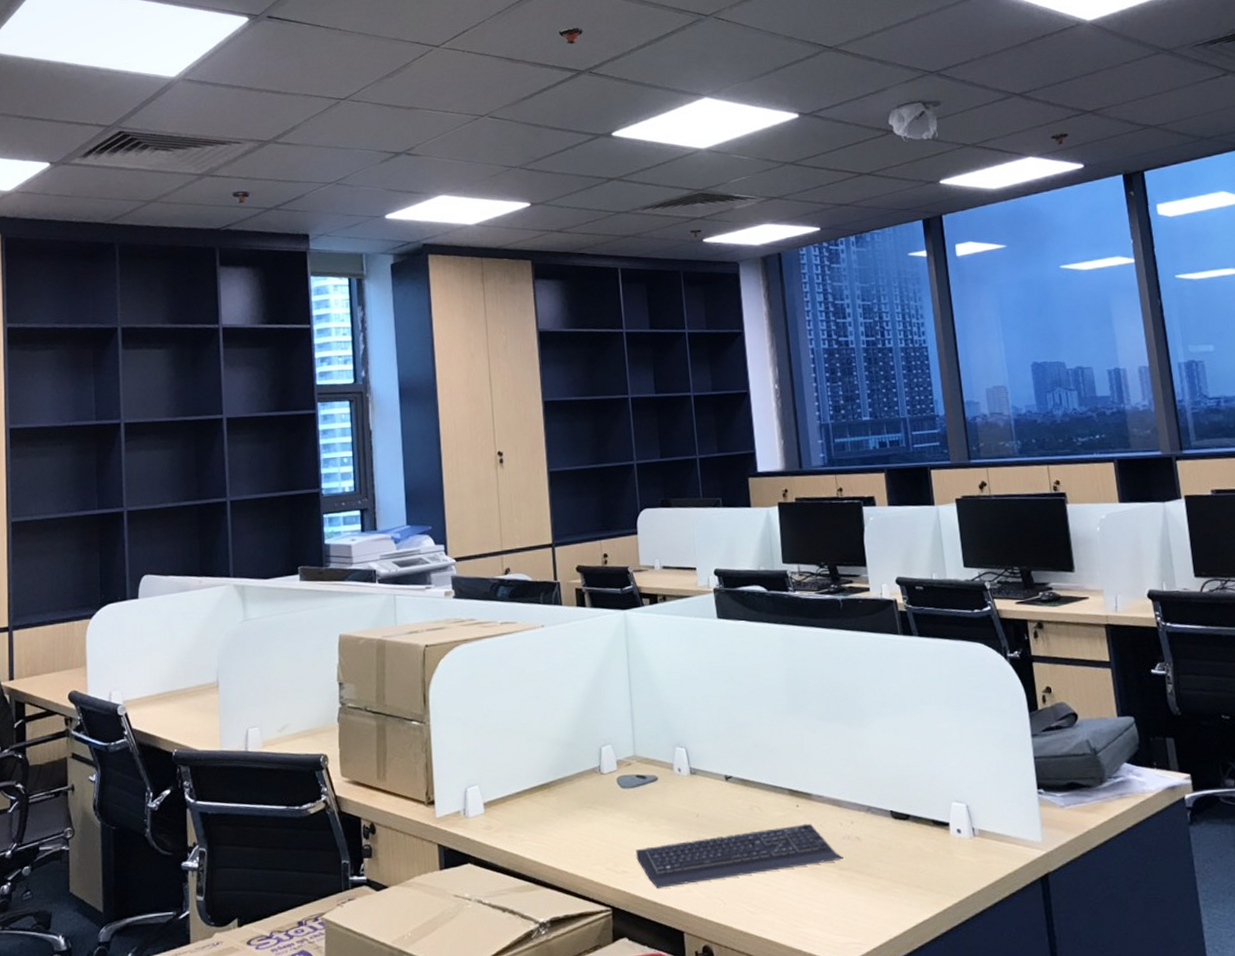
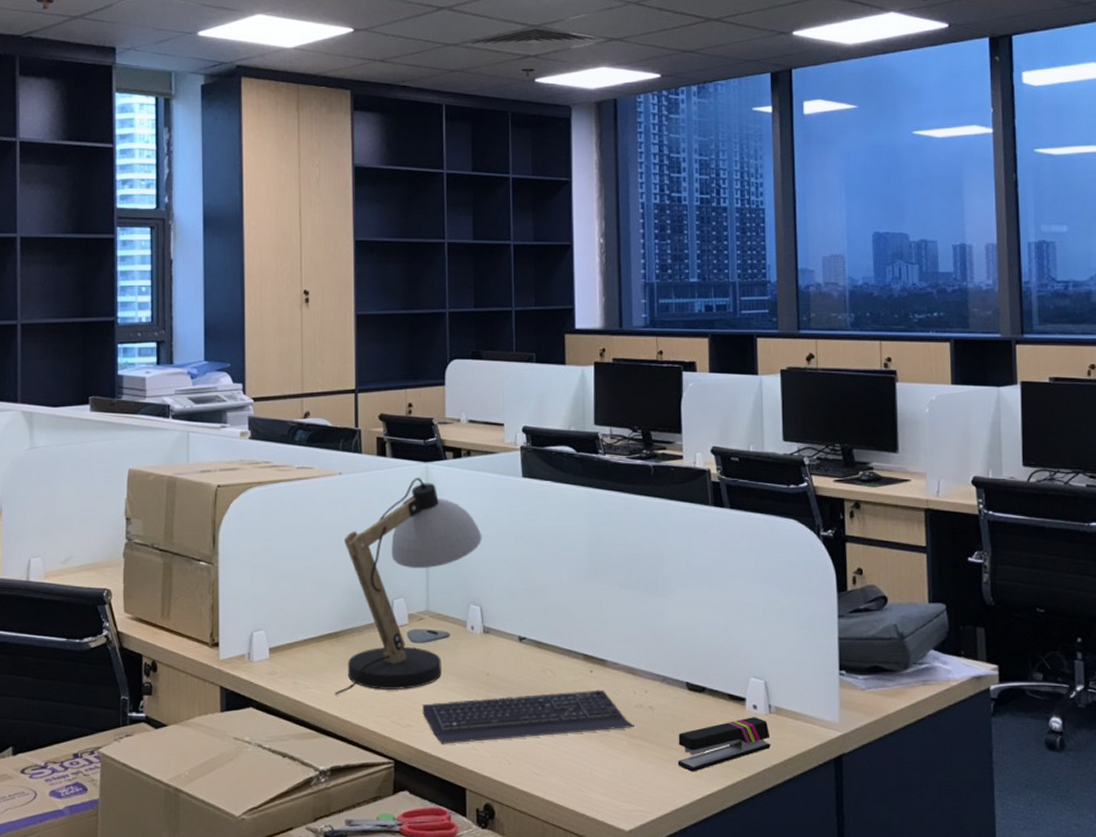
desk lamp: none [549,625,683,846] -> present [335,478,482,696]
stapler: none [886,841,978,901] -> present [677,717,771,772]

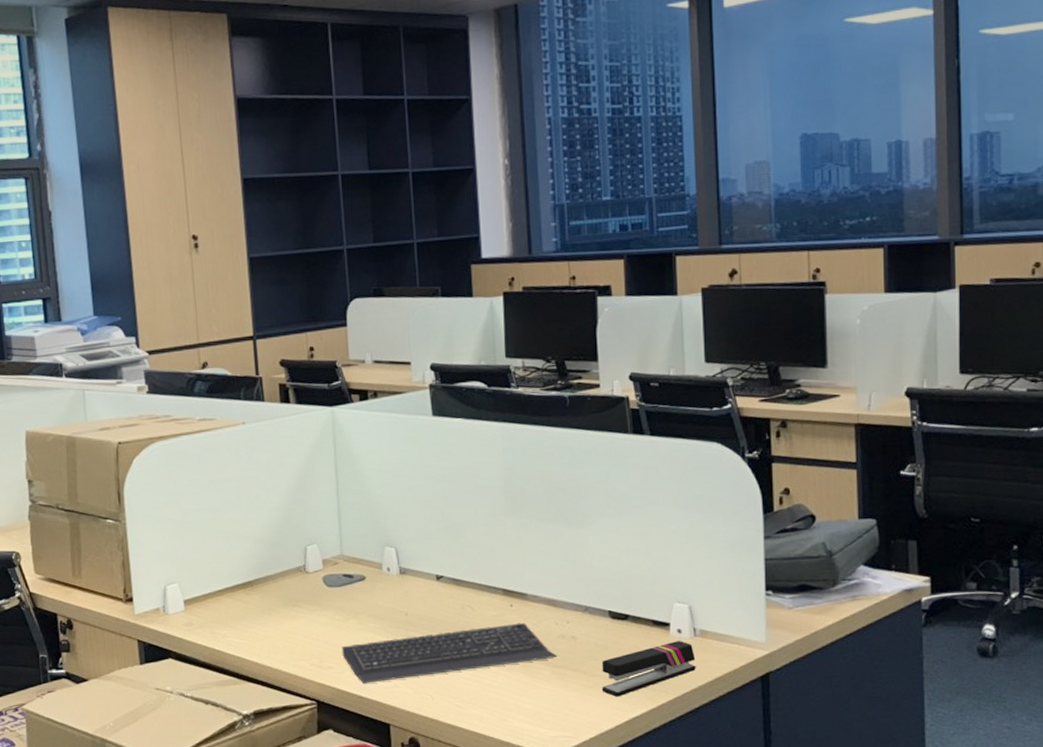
desk lamp: present [335,478,482,696] -> none [251,423,394,643]

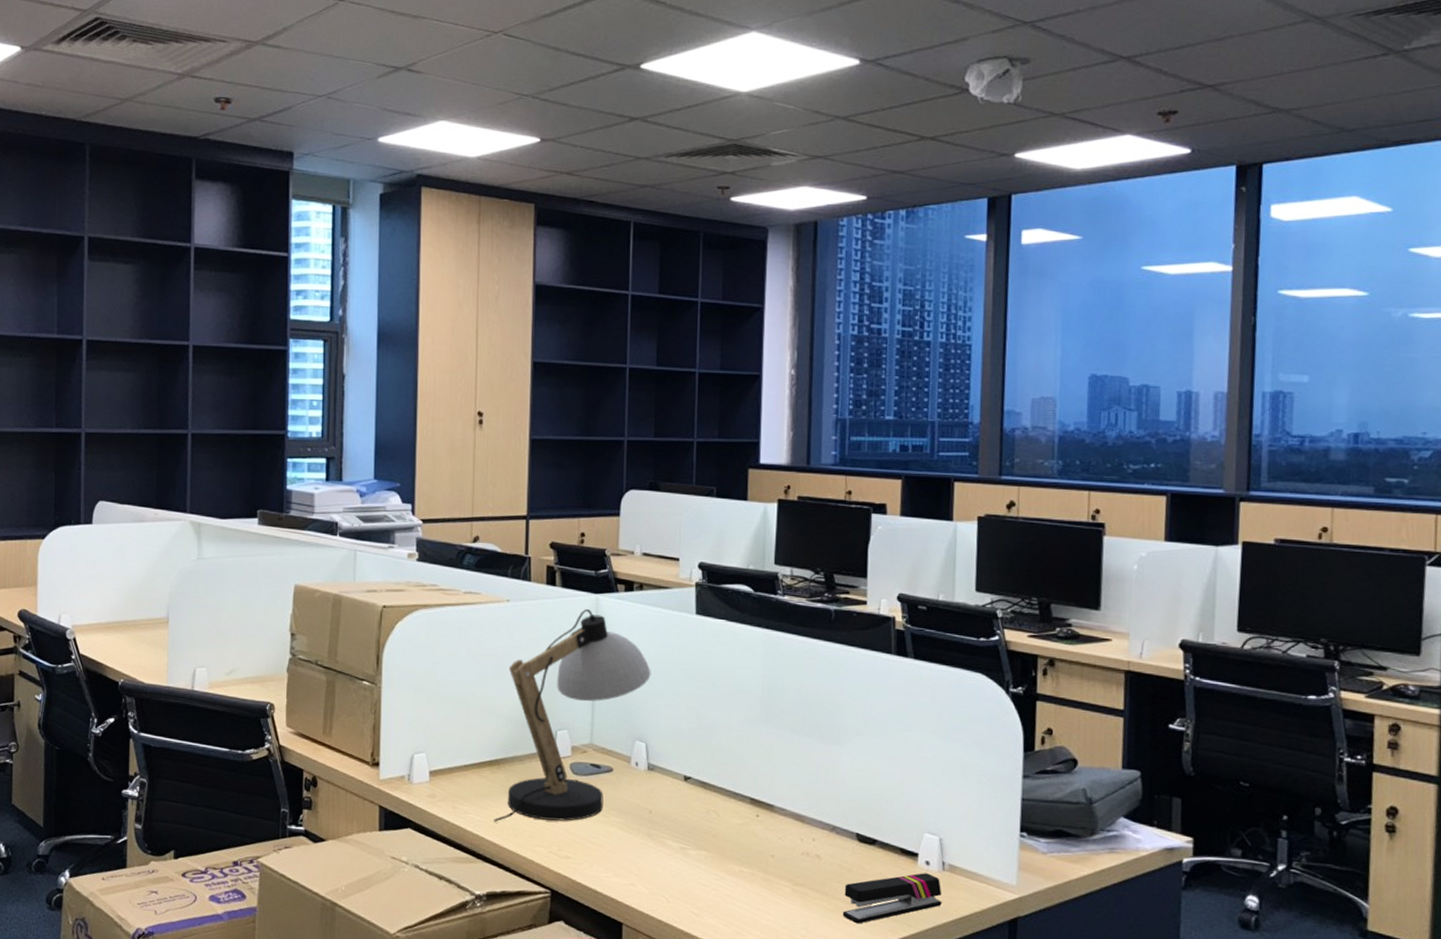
desk lamp: none [251,423,394,643] -> present [494,609,651,823]
keyboard: present [342,622,558,684] -> none [582,834,801,878]

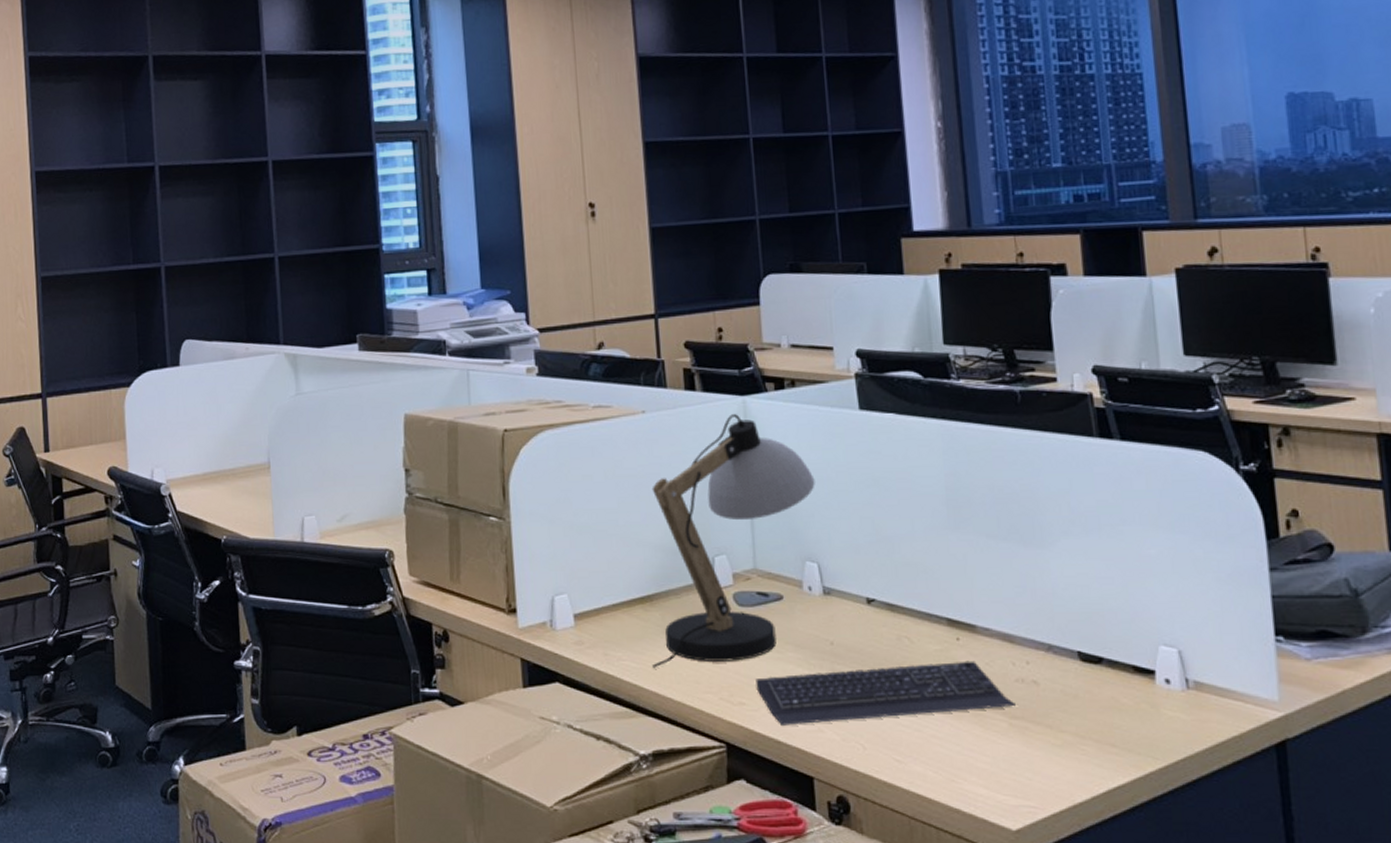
keyboard: none [582,834,801,878] -> present [755,661,1017,725]
stapler: present [842,873,942,924] -> none [1071,694,1191,760]

